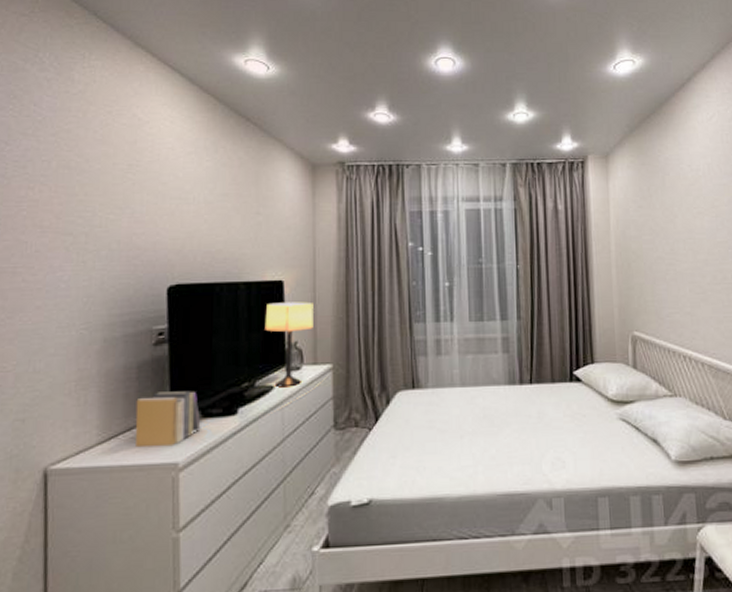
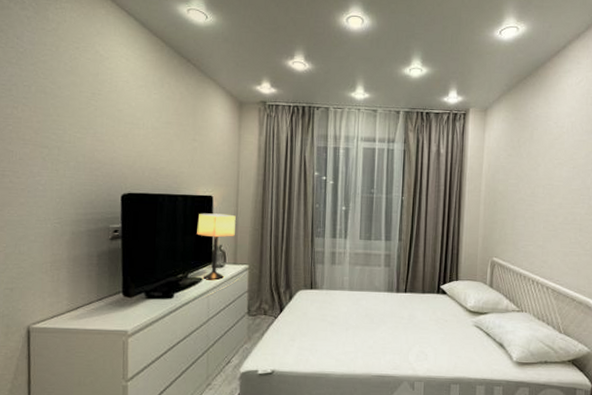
books: present [135,391,201,448] -> none [95,276,146,318]

